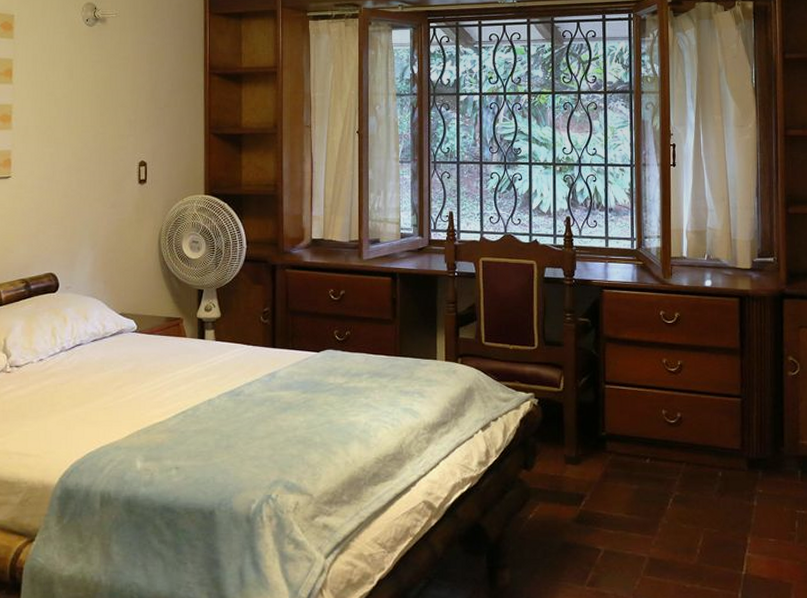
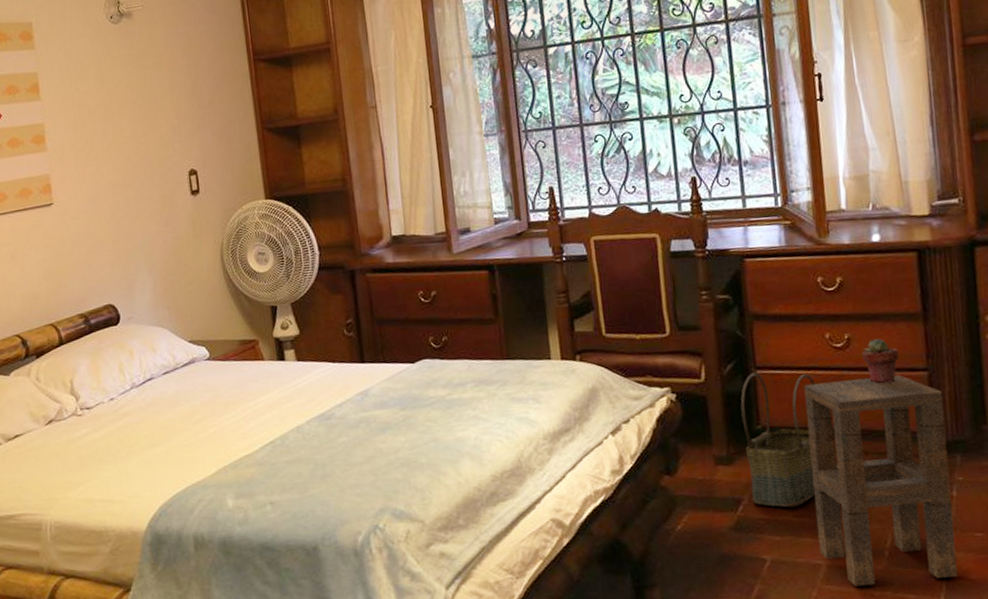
basket: none [590,386,651,506] -> present [740,372,816,508]
side table: none [642,398,754,578] -> present [803,374,958,587]
potted succulent: none [690,367,720,405] -> present [862,339,900,384]

